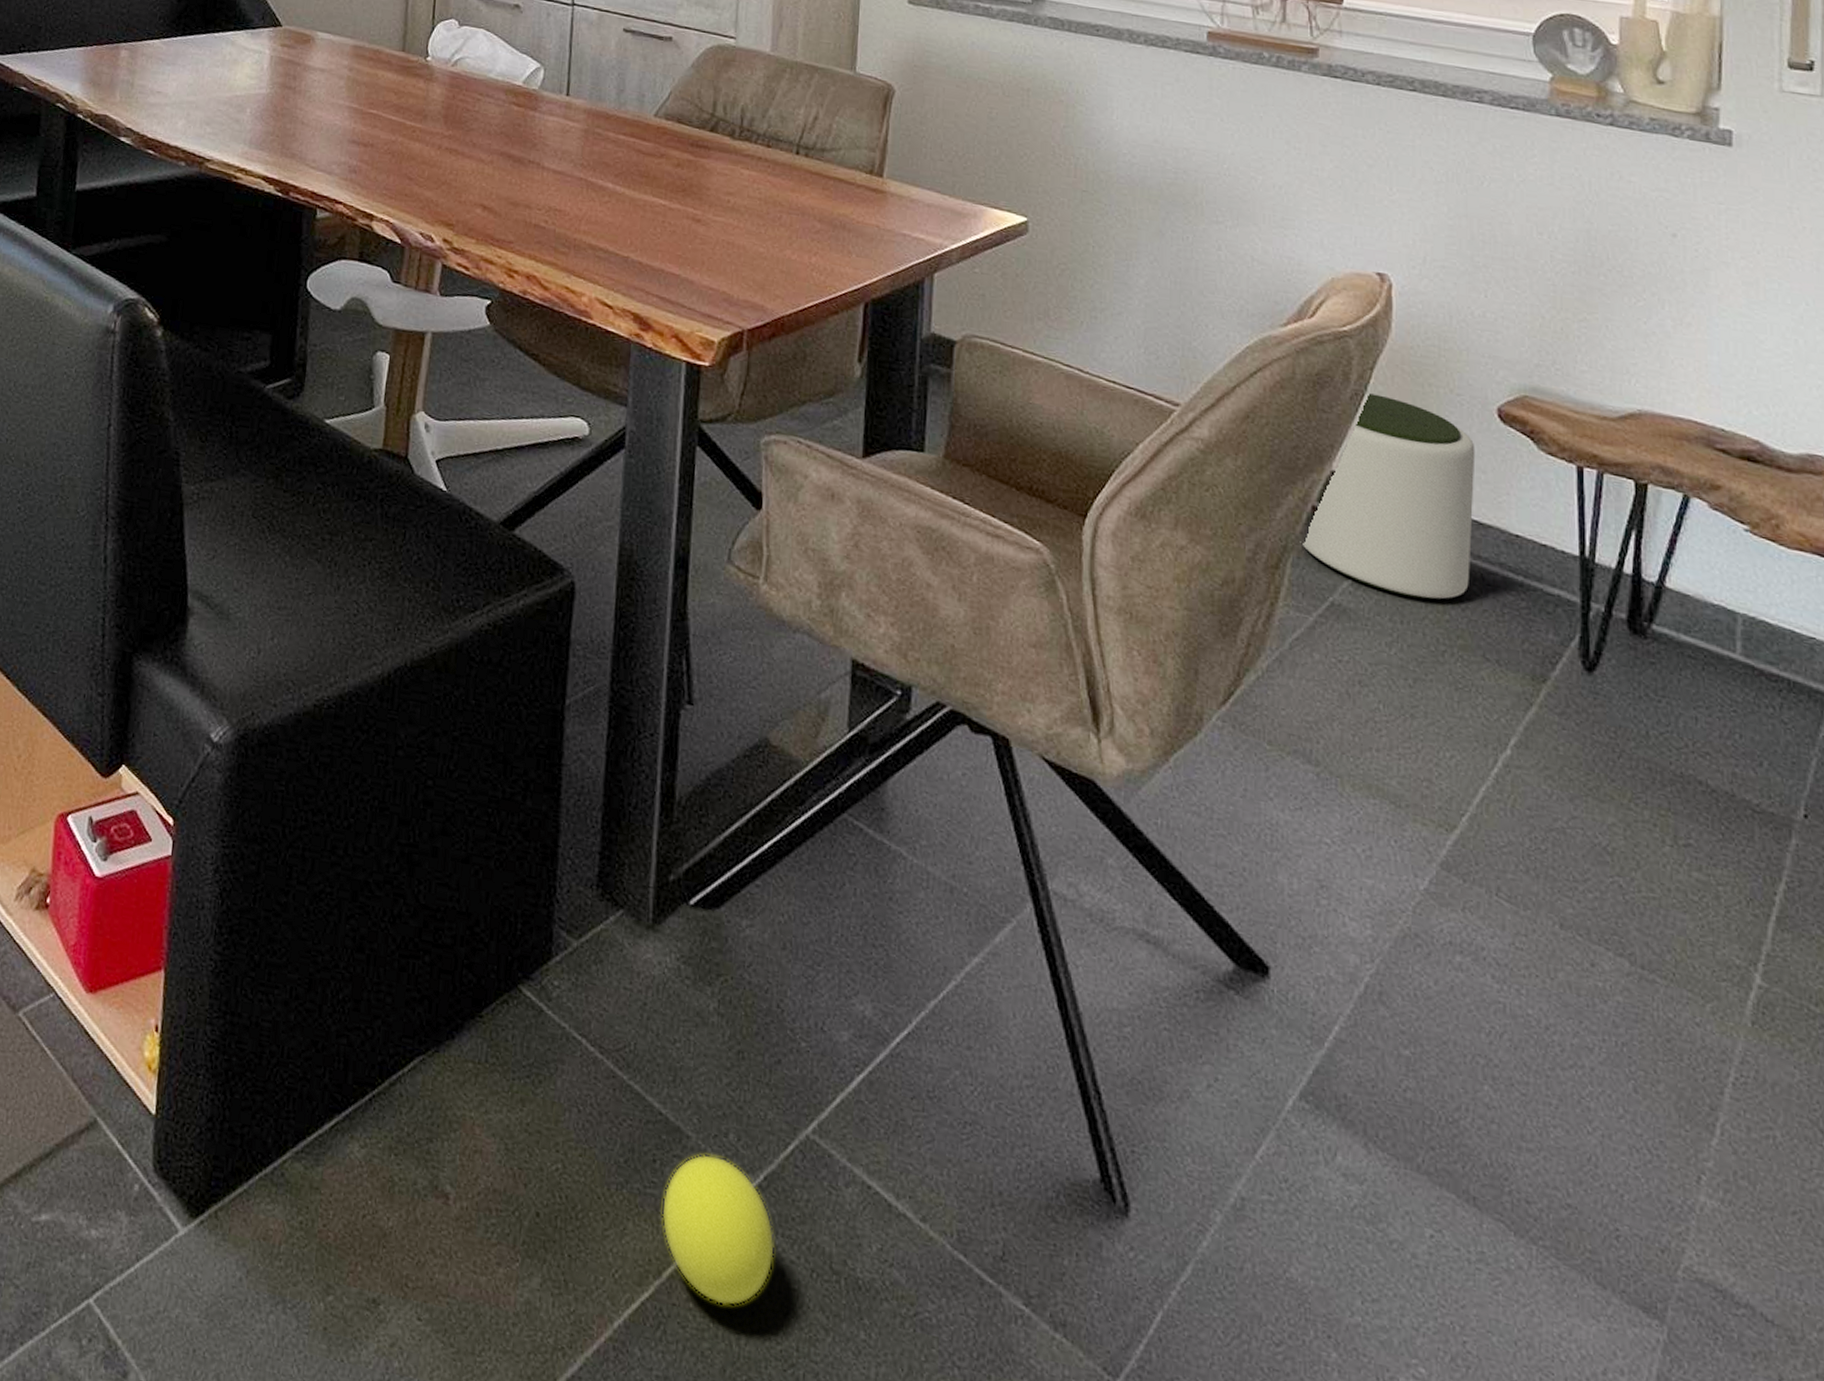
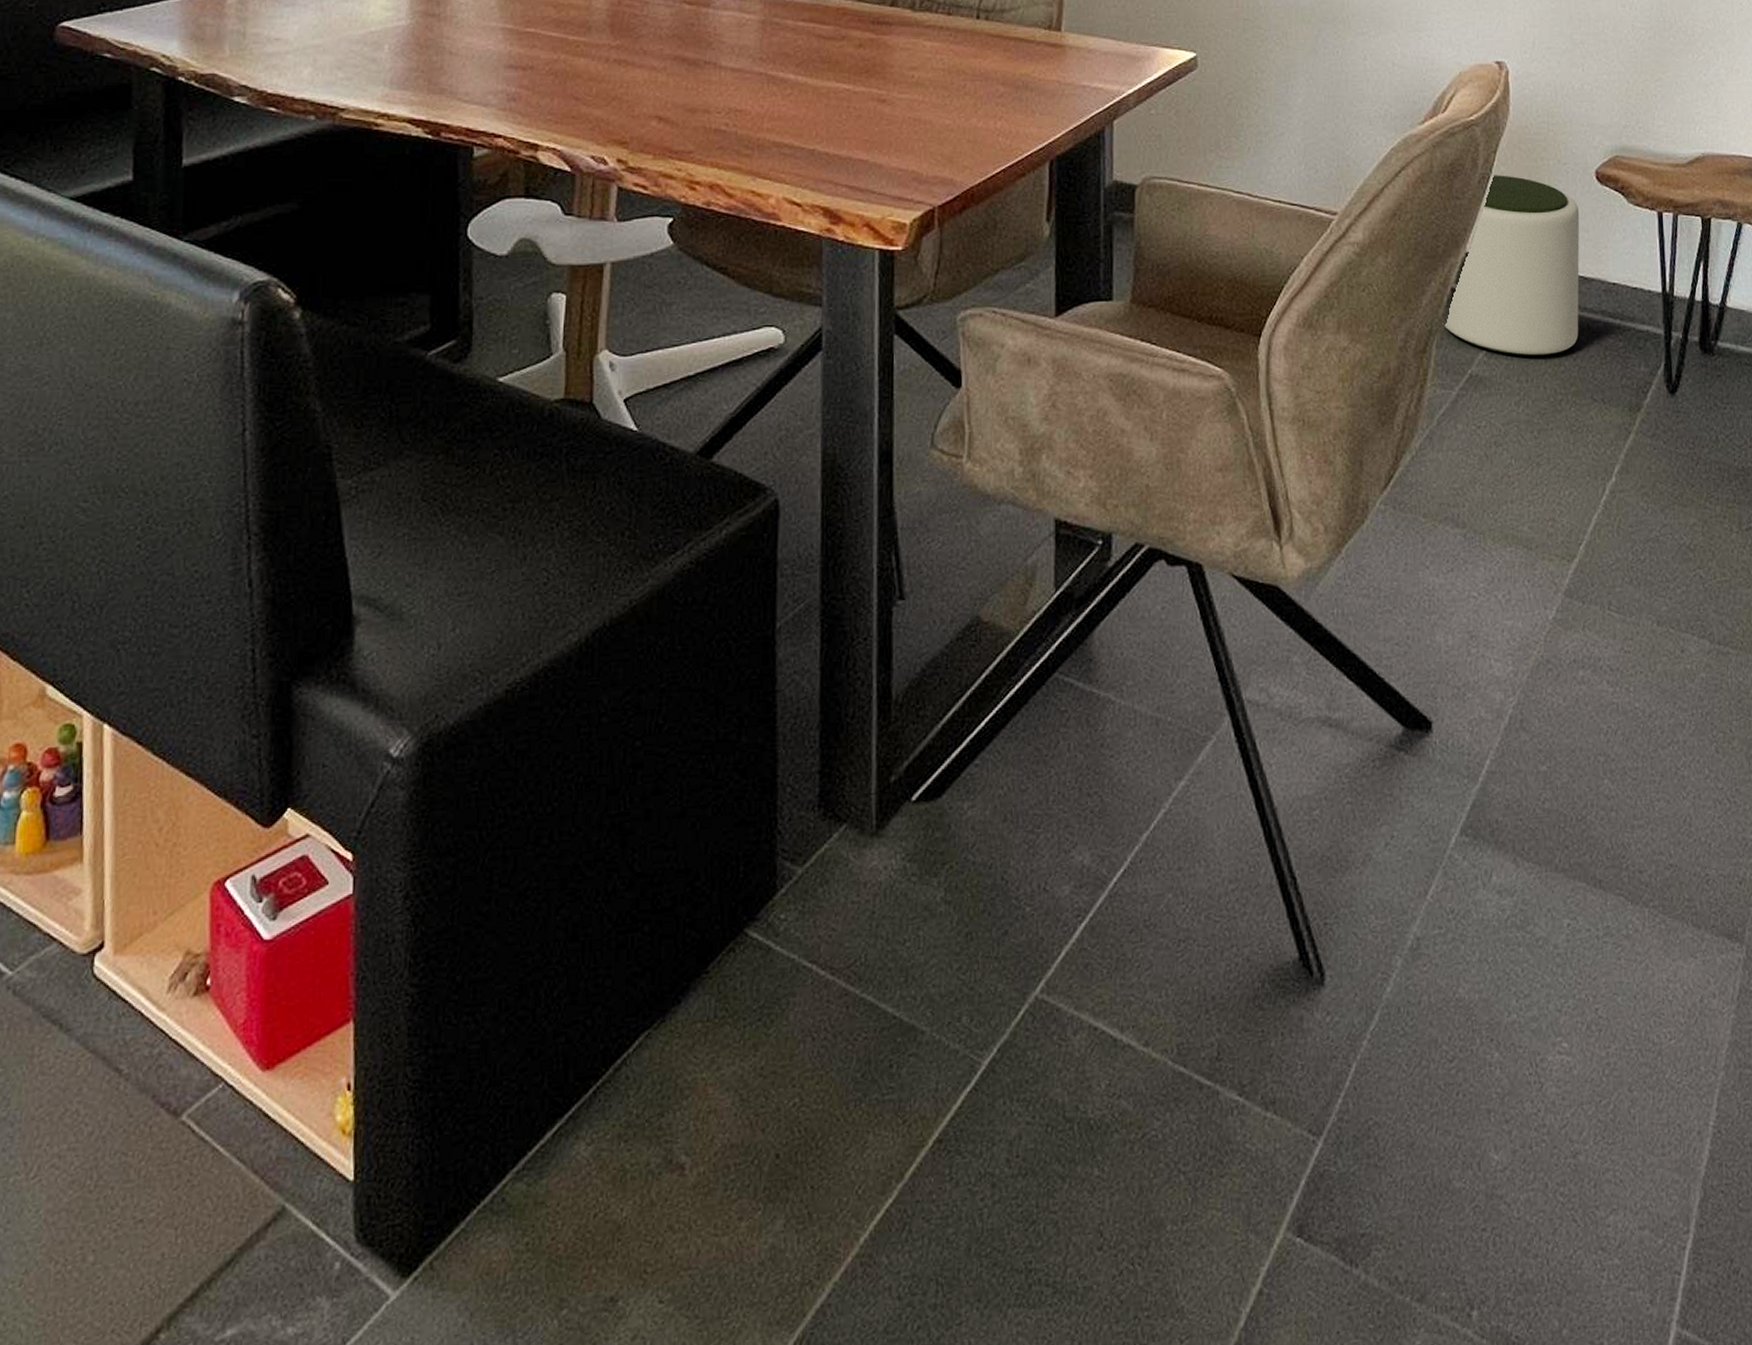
ball: present [661,1153,775,1307] -> none [900,1042,1011,1187]

